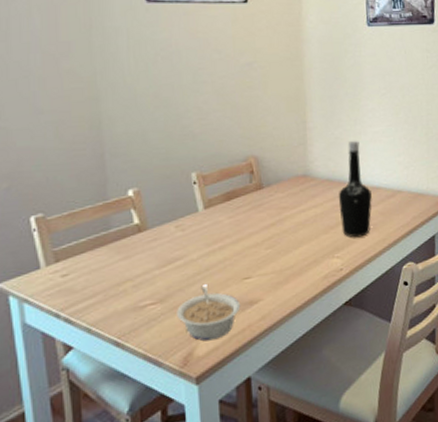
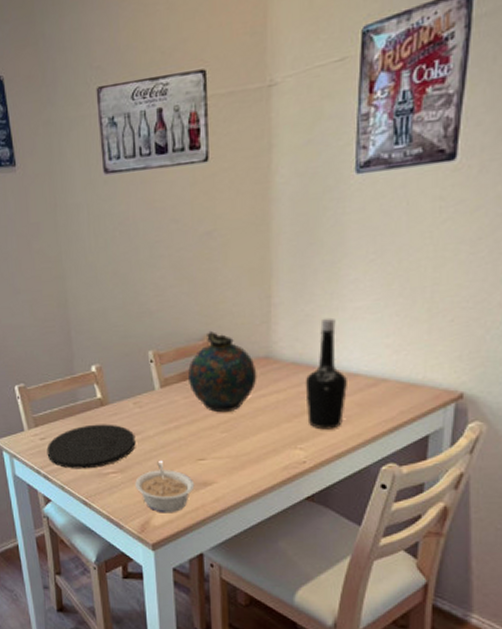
plate: none [69,250,178,307] -> present [46,424,136,469]
snuff bottle: none [232,152,297,230] -> present [188,330,257,413]

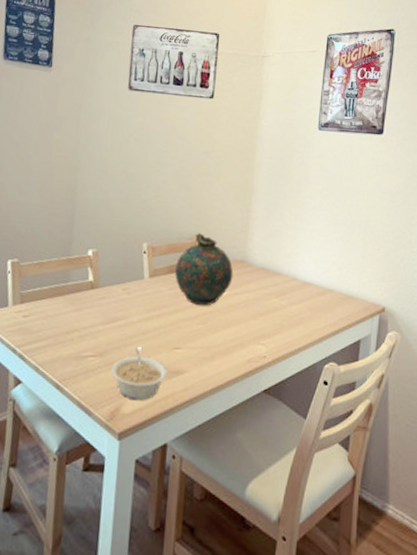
plate: present [46,424,136,469] -> none [27,306,119,351]
bottle: present [305,317,347,430] -> none [270,234,303,329]

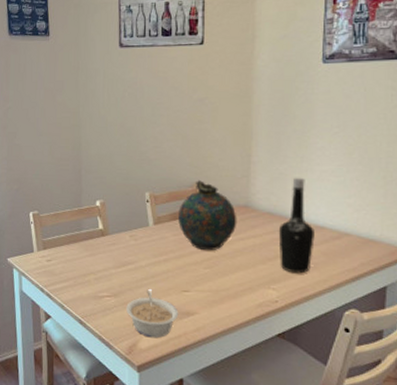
bottle: none [270,234,303,329] -> present [278,177,315,274]

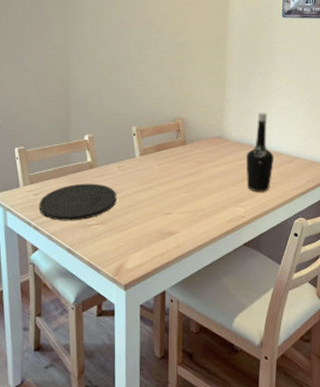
plate: none [51,251,130,291] -> present [39,183,117,221]
legume: present [126,288,179,338] -> none [114,214,162,258]
snuff bottle: present [178,179,237,251] -> none [162,114,213,177]

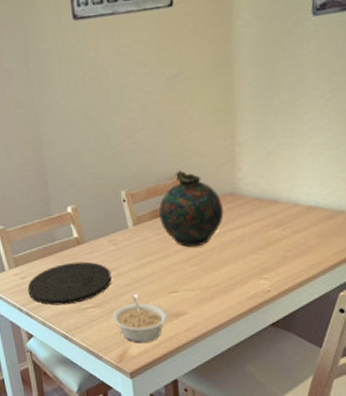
legume: none [114,214,162,258] -> present [112,293,168,344]
snuff bottle: none [162,114,213,177] -> present [159,169,224,248]
bottle: present [246,112,274,192] -> none [268,154,307,260]

